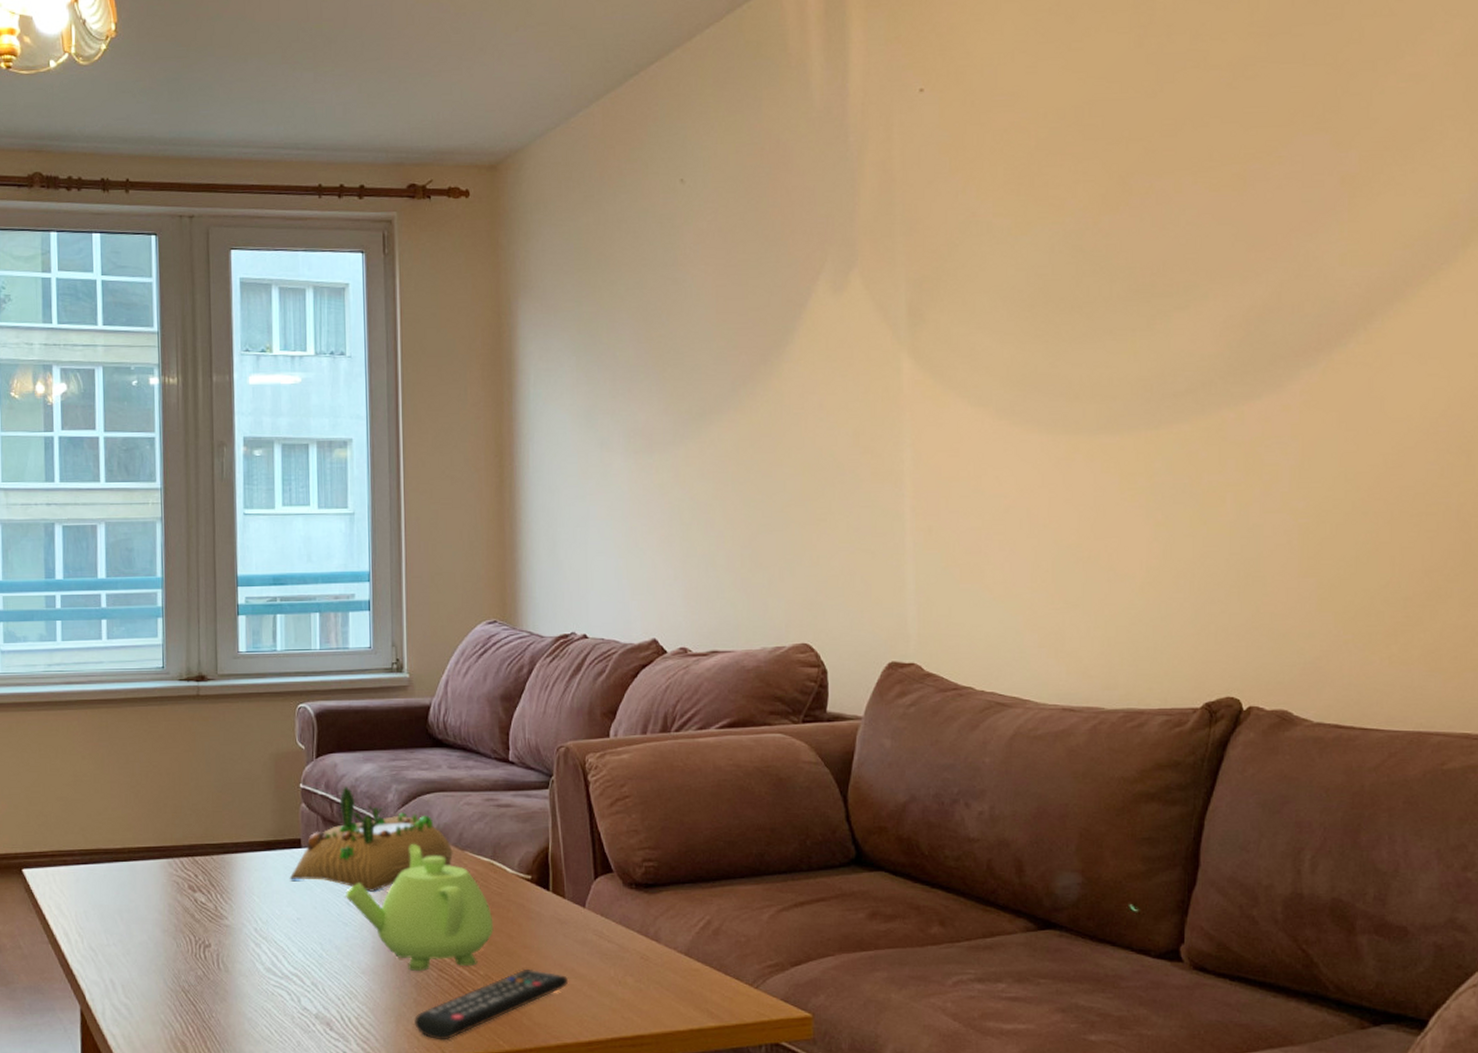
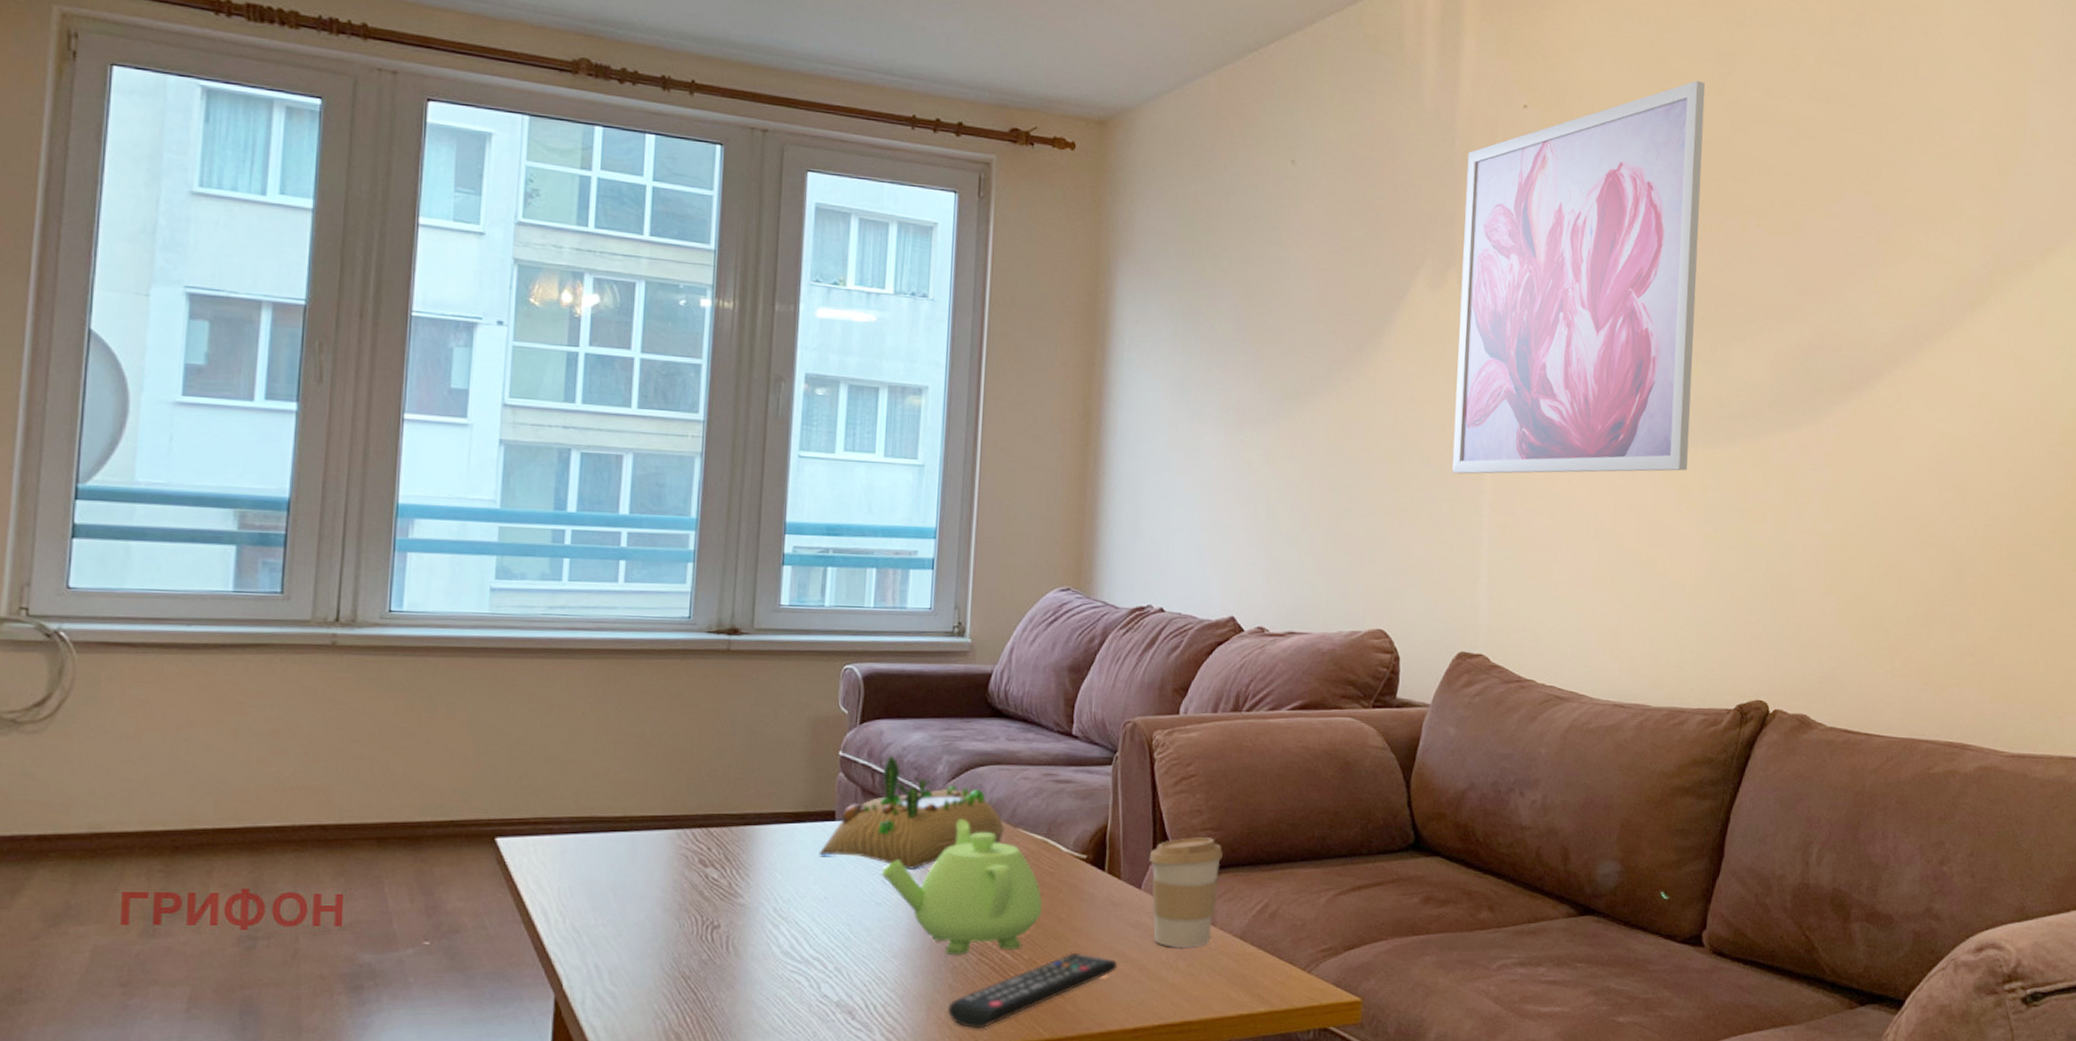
coffee cup: none [591,856,662,964] -> present [1149,837,1223,947]
wall art: none [863,35,1129,480] -> present [1452,81,1706,474]

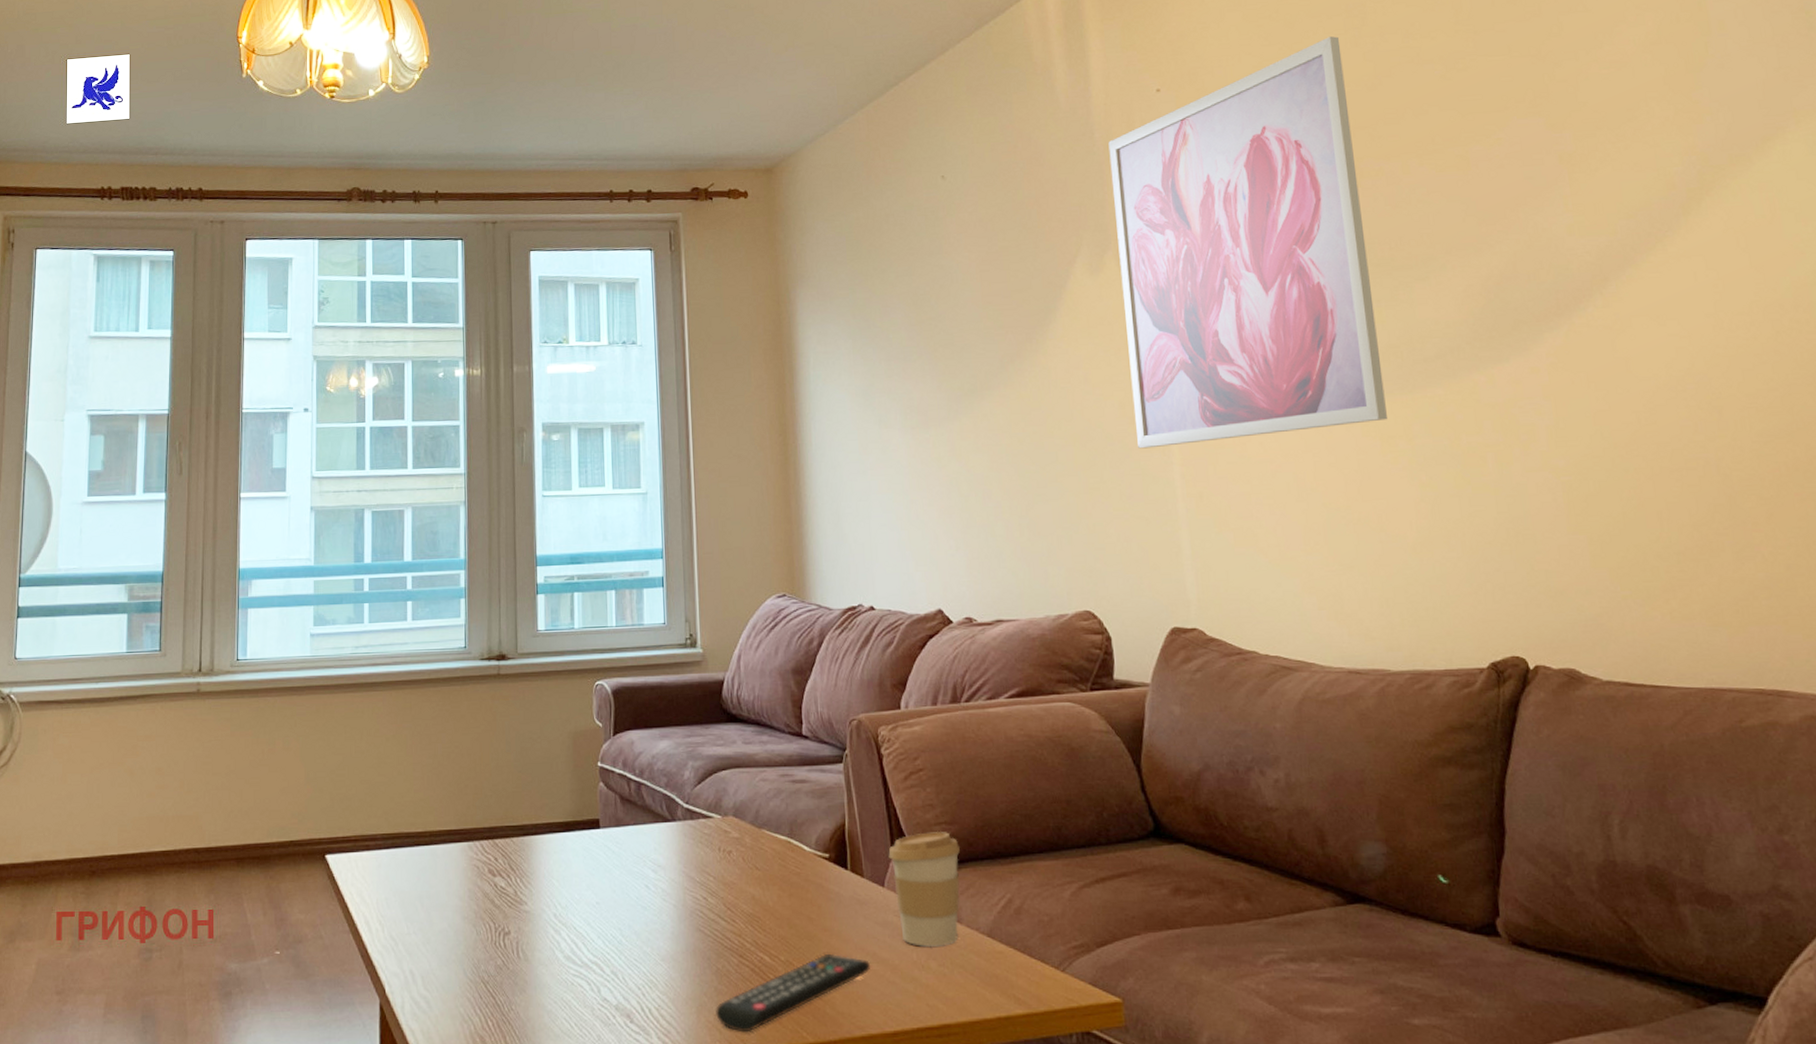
succulent planter: present [818,756,1005,870] -> none [588,765,750,873]
teapot: present [882,820,1043,955] -> none [644,823,793,957]

